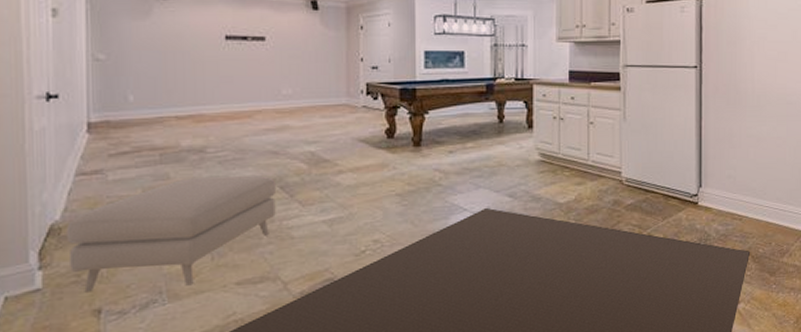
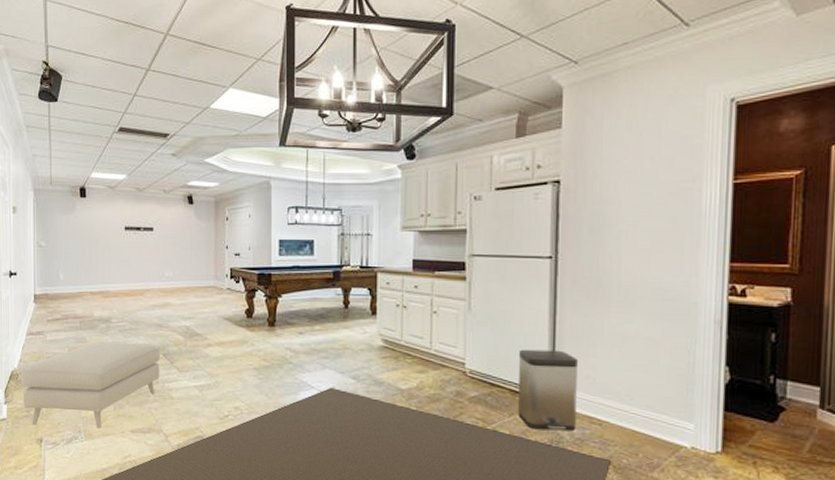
pedal bin: none [671,154,721,231] -> present [518,349,578,432]

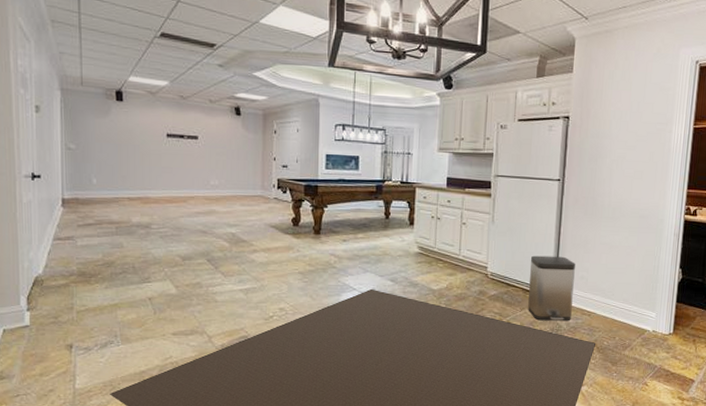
ottoman: present [21,341,161,429] -> none [46,247,205,333]

